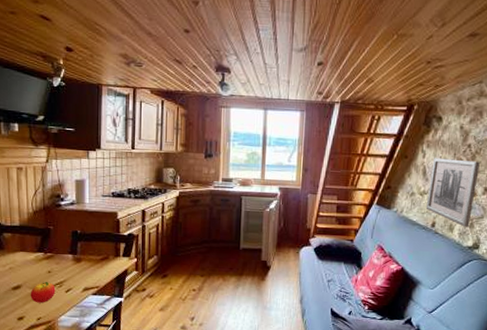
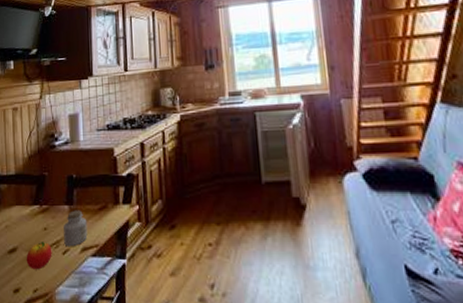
jar: none [67,259,89,287] -> present [64,210,88,247]

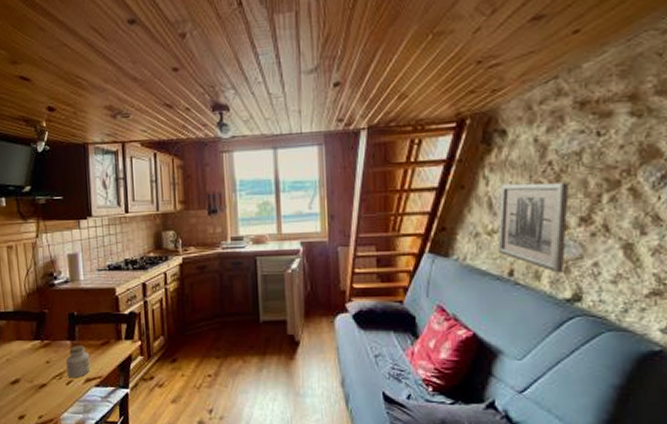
apple: present [26,242,52,270] -> none [29,374,56,399]

